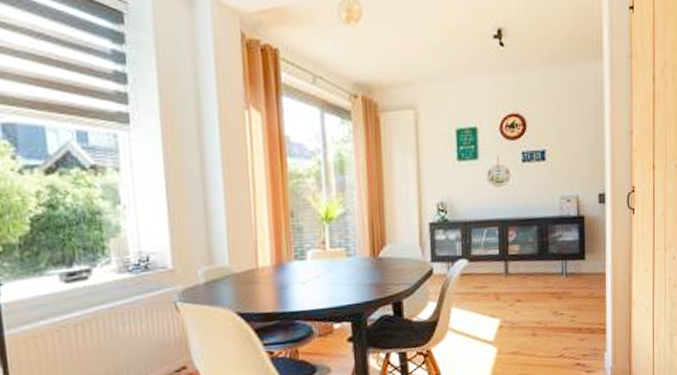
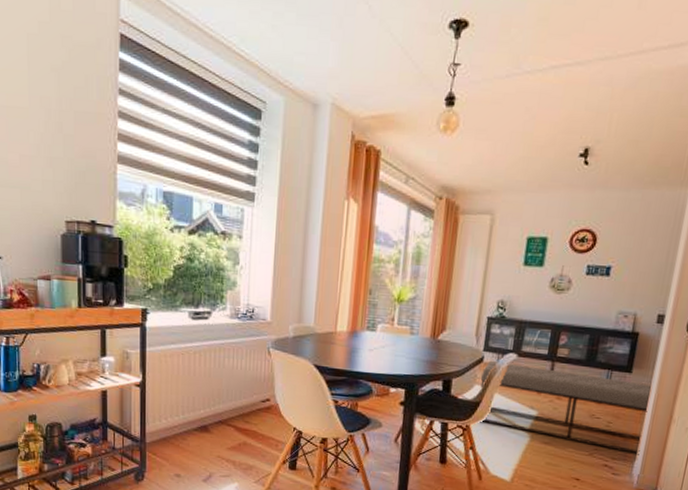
bench: none [433,268,608,347] -> present [480,360,652,455]

